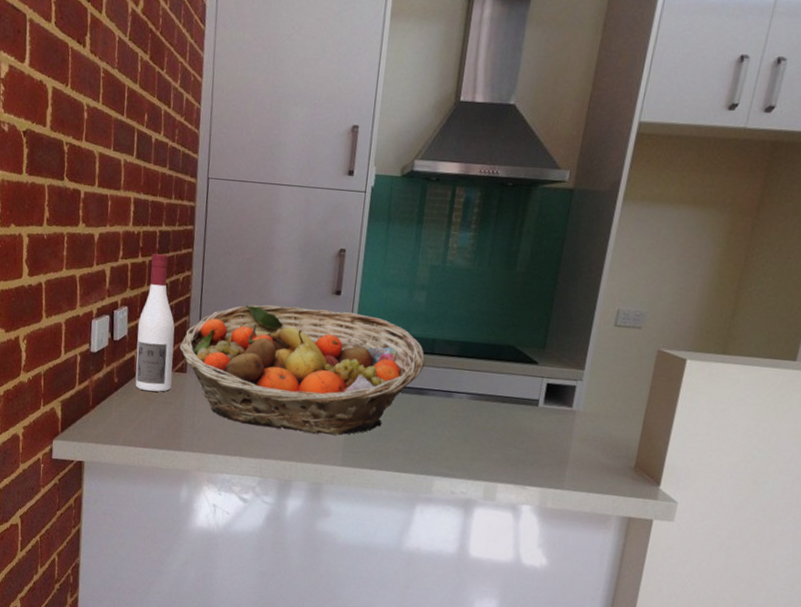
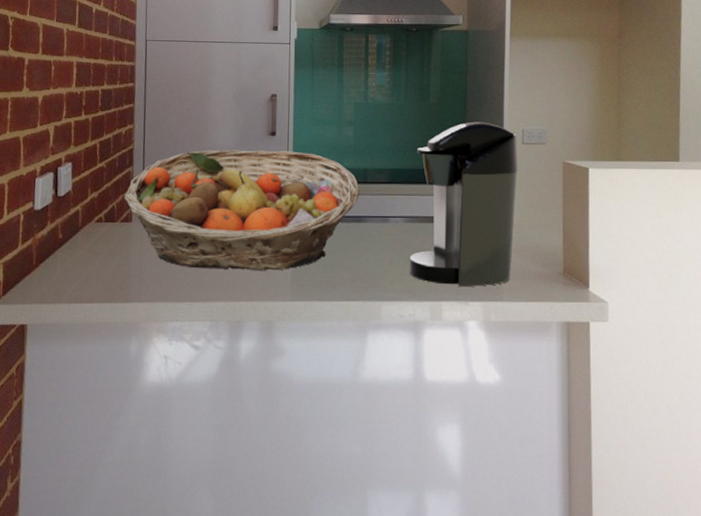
wine bottle: present [135,253,175,392] -> none [80,110,119,245]
coffee maker: none [467,296,610,473] -> present [409,121,518,288]

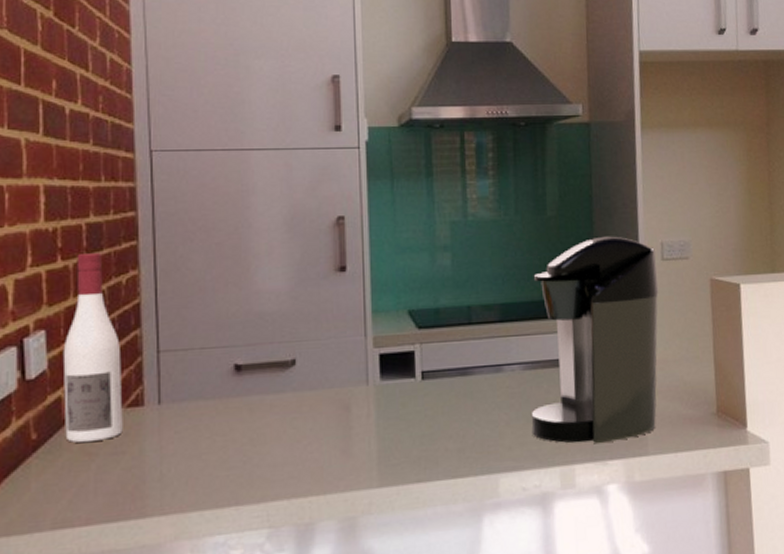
wine bottle: none [80,110,119,245] -> present [62,252,123,443]
fruit basket: present [124,150,360,271] -> none [130,290,463,460]

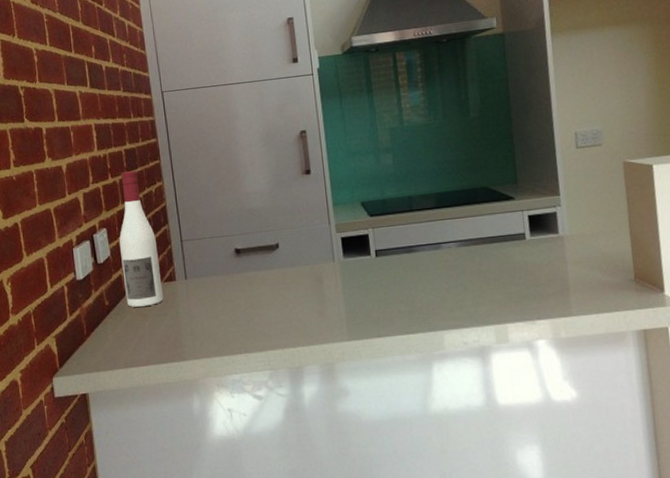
coffee maker: present [531,236,659,444] -> none [463,130,578,307]

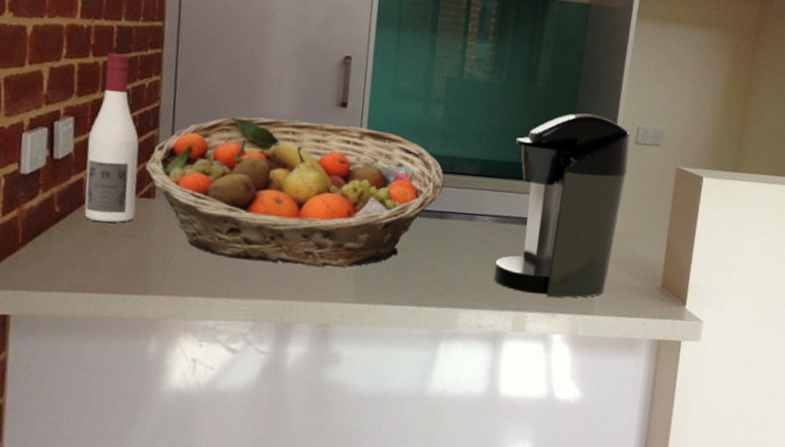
fruit basket: none [164,187,407,320] -> present [145,116,445,267]
coffee maker: none [463,130,578,307] -> present [493,113,631,298]

